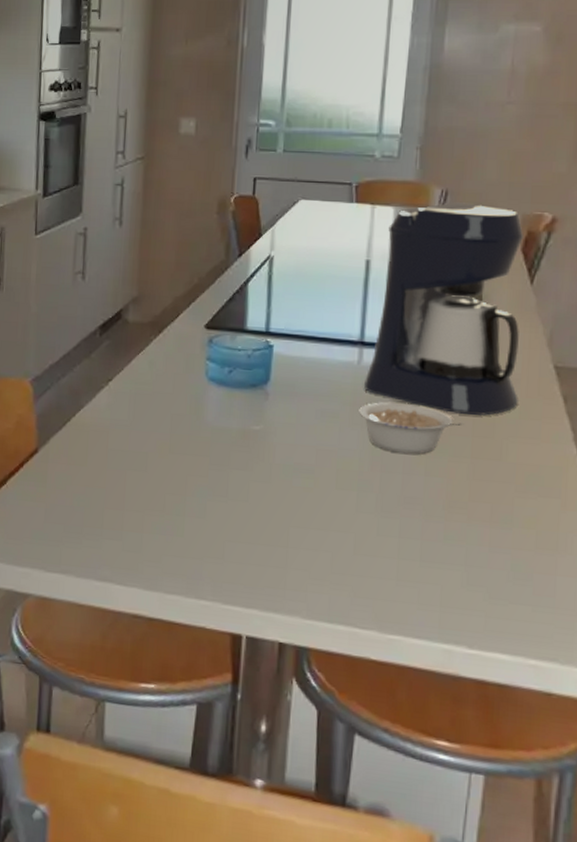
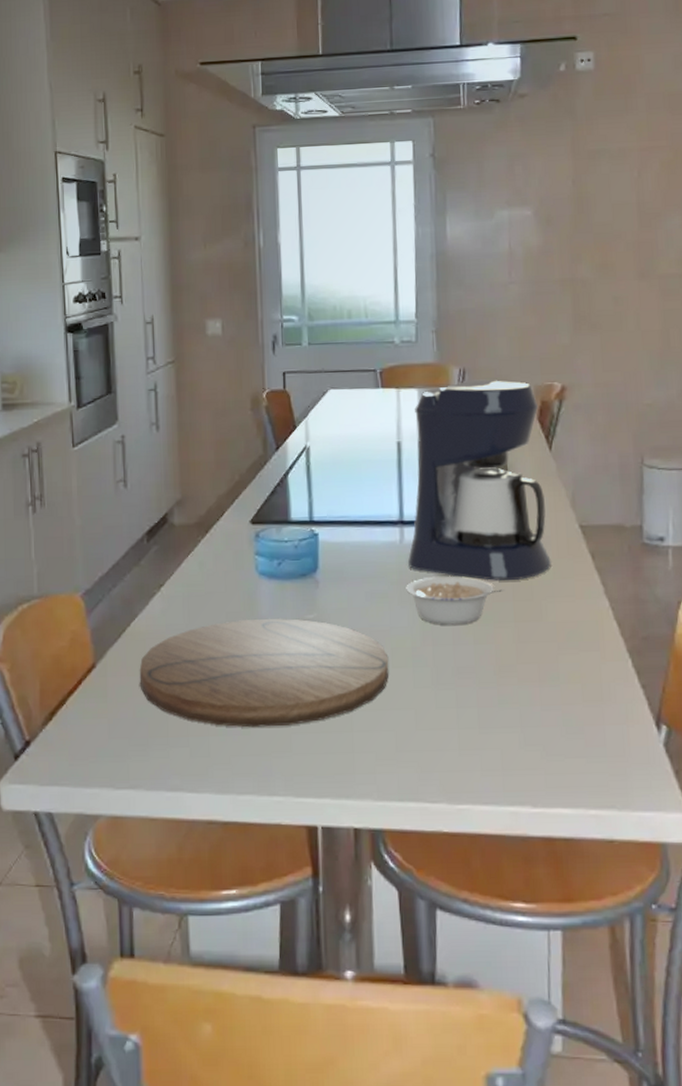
cutting board: none [79,422,333,533] -> present [139,619,389,728]

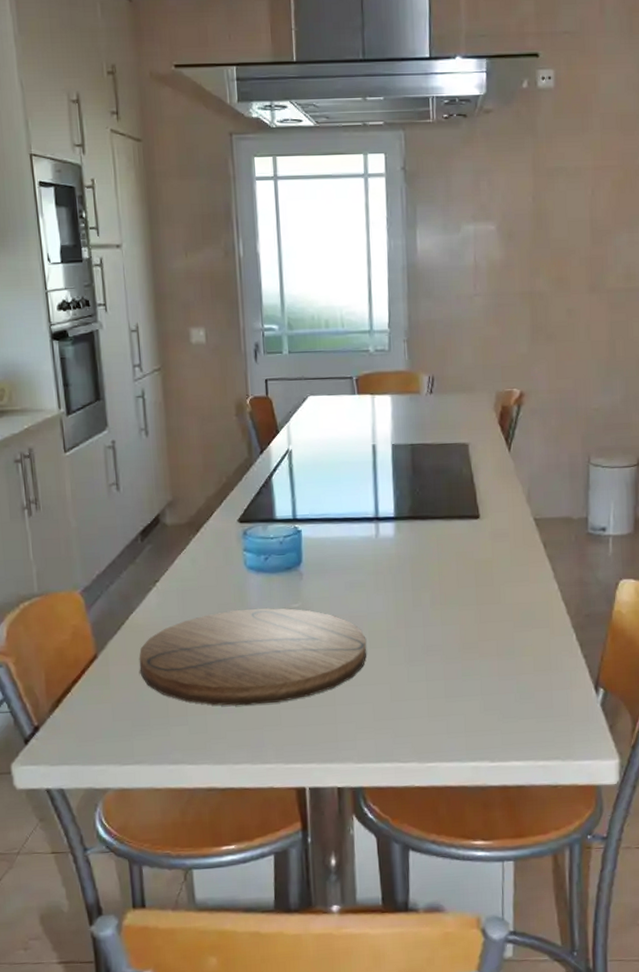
legume: present [406,576,503,625] -> none [381,566,467,609]
coffee maker: present [408,379,552,581] -> none [383,385,510,569]

